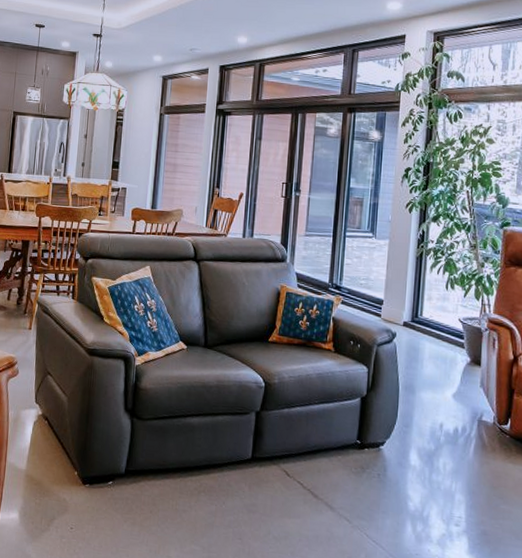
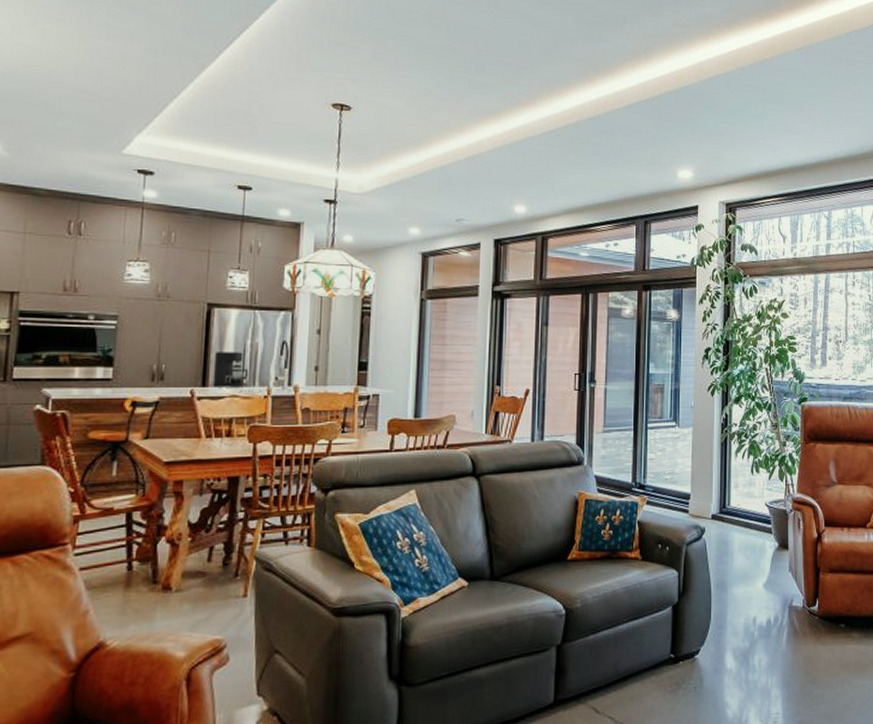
coffee maker: none [14,148,38,175] -> present [212,352,249,387]

